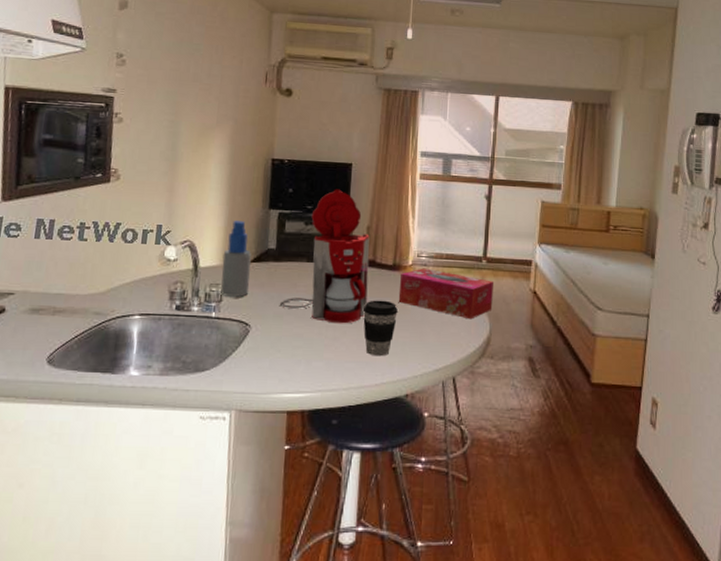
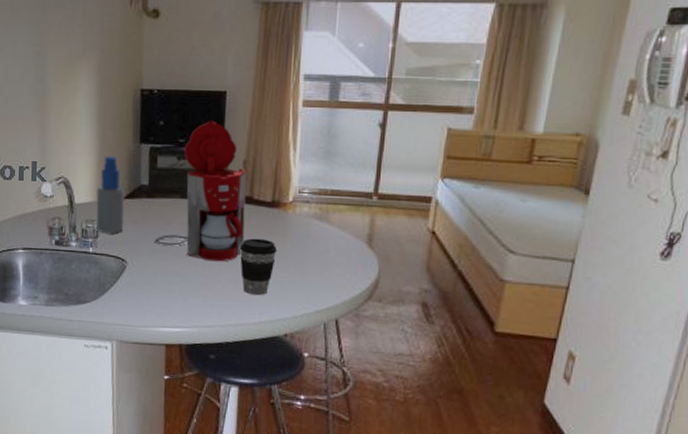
tissue box: present [398,268,495,320] -> none [277,205,386,261]

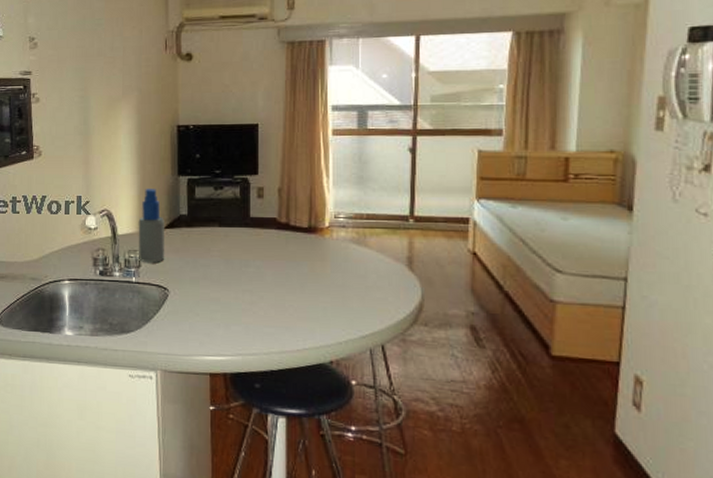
coffee maker: present [155,120,246,262] -> none [196,151,284,289]
coffee cup: present [239,238,277,296] -> none [279,264,316,322]

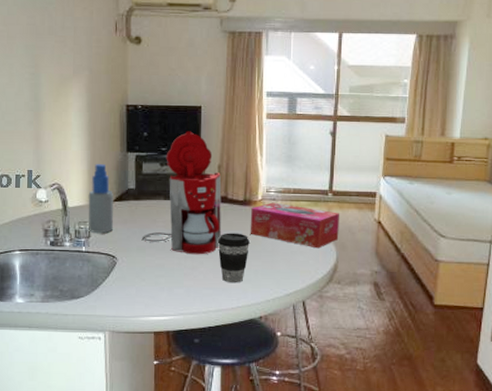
coffee maker: none [196,151,284,289] -> present [142,131,222,255]
coffee cup: none [279,264,316,322] -> present [217,233,250,283]
tissue box: none [316,229,425,284] -> present [250,202,340,249]

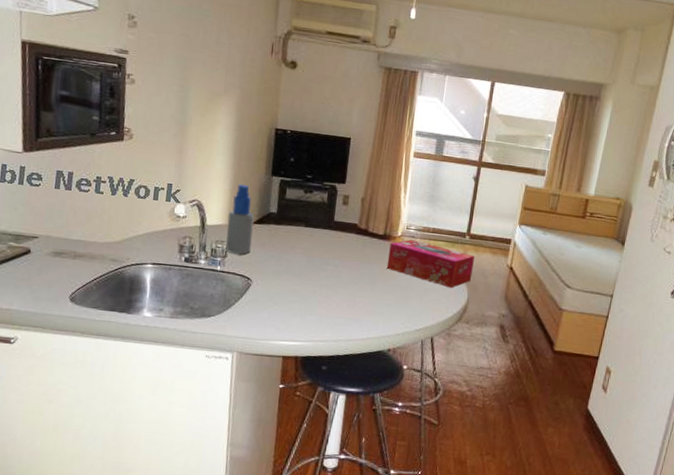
coffee maker: present [142,131,222,255] -> none [279,161,364,285]
coffee cup: present [217,233,250,283] -> none [353,265,386,315]

